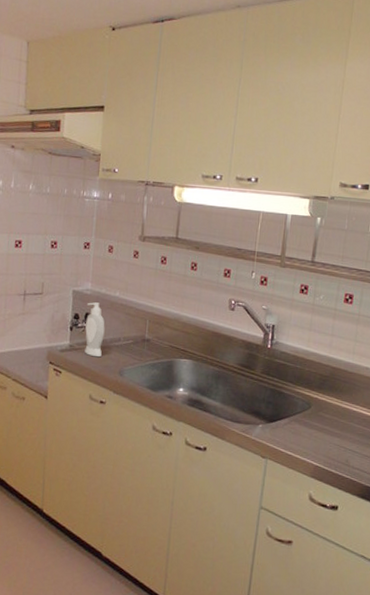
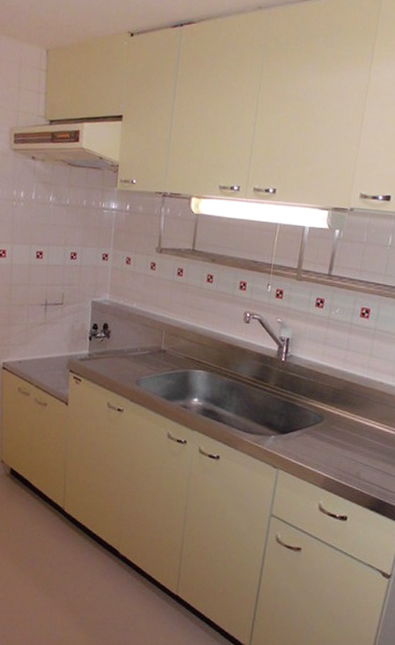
soap bottle: present [85,302,105,358] -> none [103,313,123,367]

